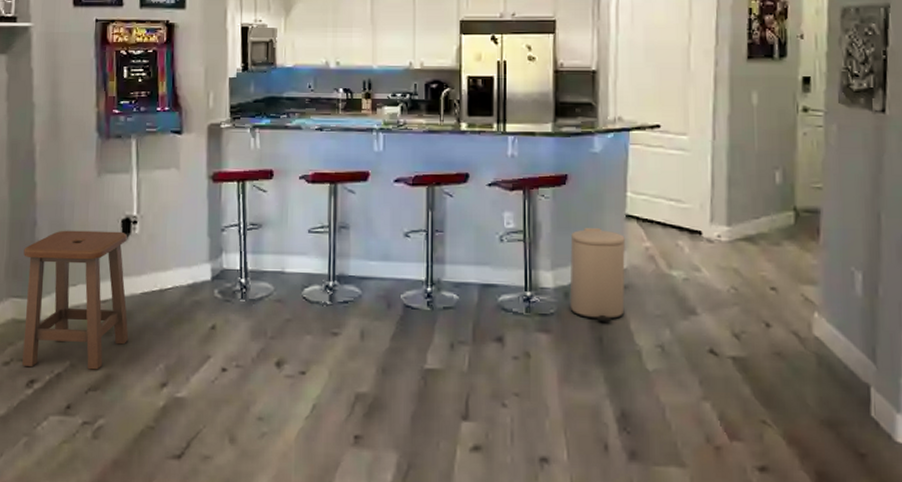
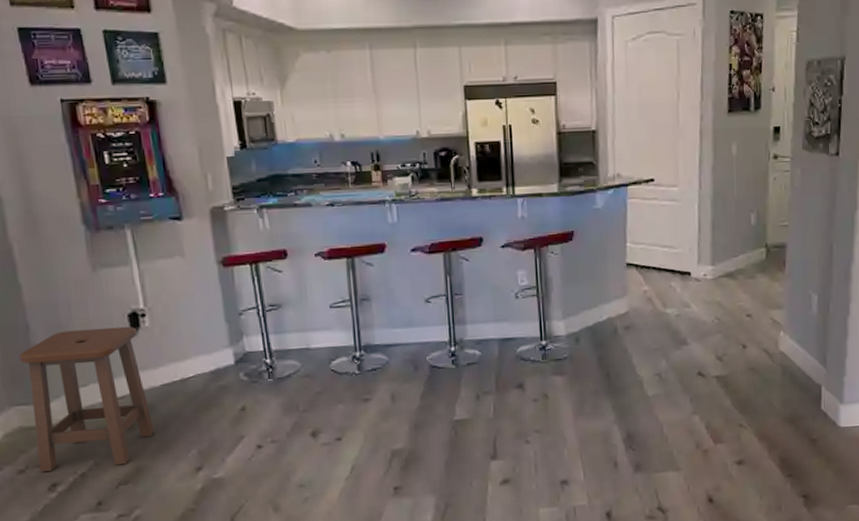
pedal bin: present [570,228,625,323] -> none [579,278,628,361]

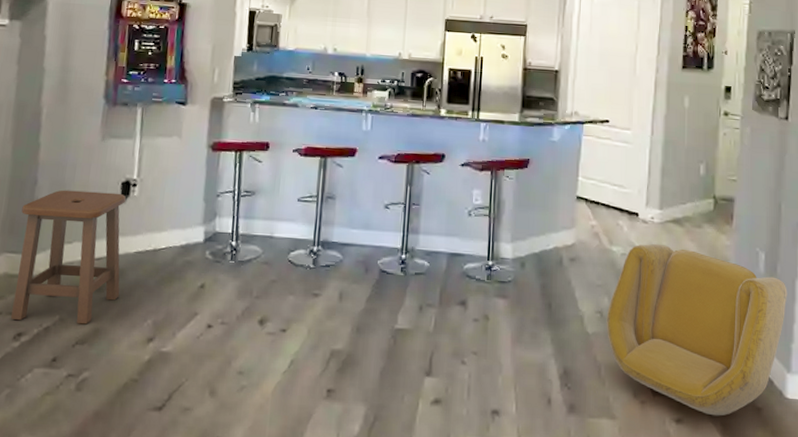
bean bag chair: none [665,300,840,453] -> present [606,243,788,416]

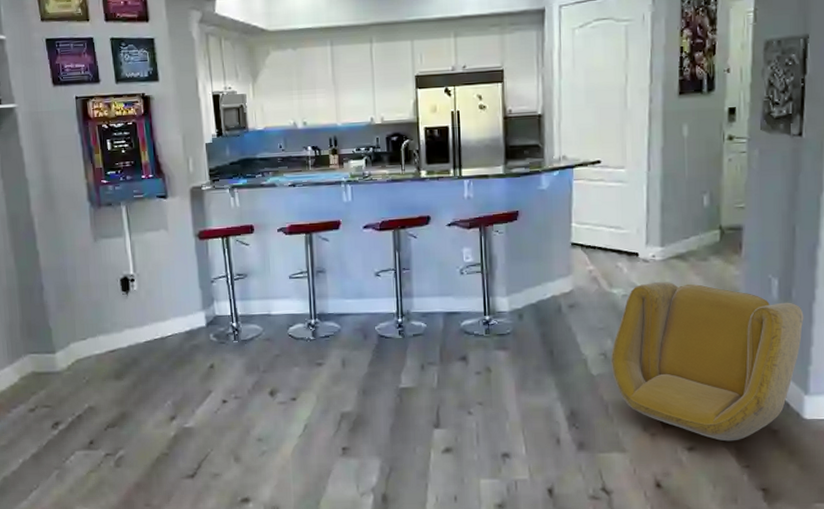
stool: present [11,189,126,325] -> none [35,289,138,412]

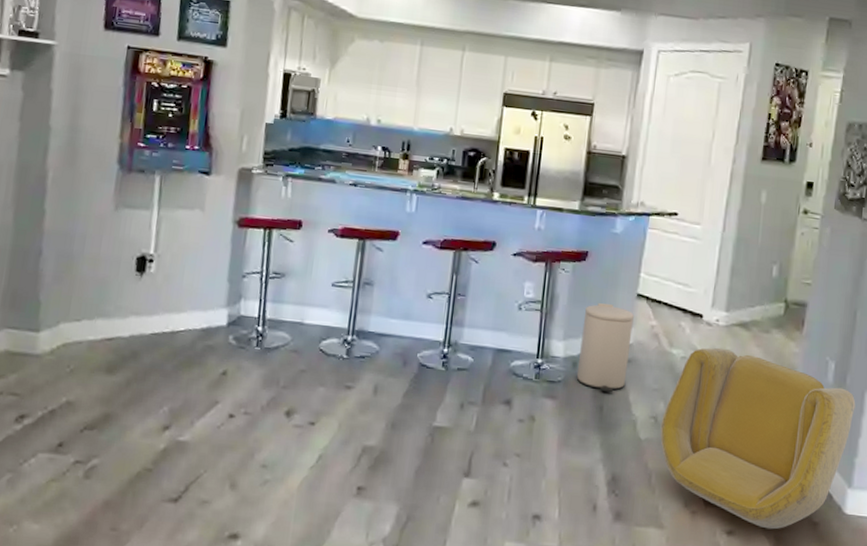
pedal bin: none [523,257,572,338] -> present [576,303,634,393]

